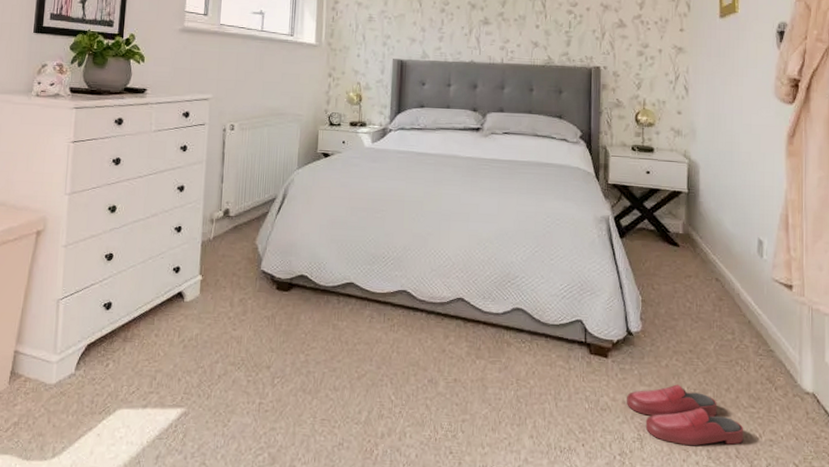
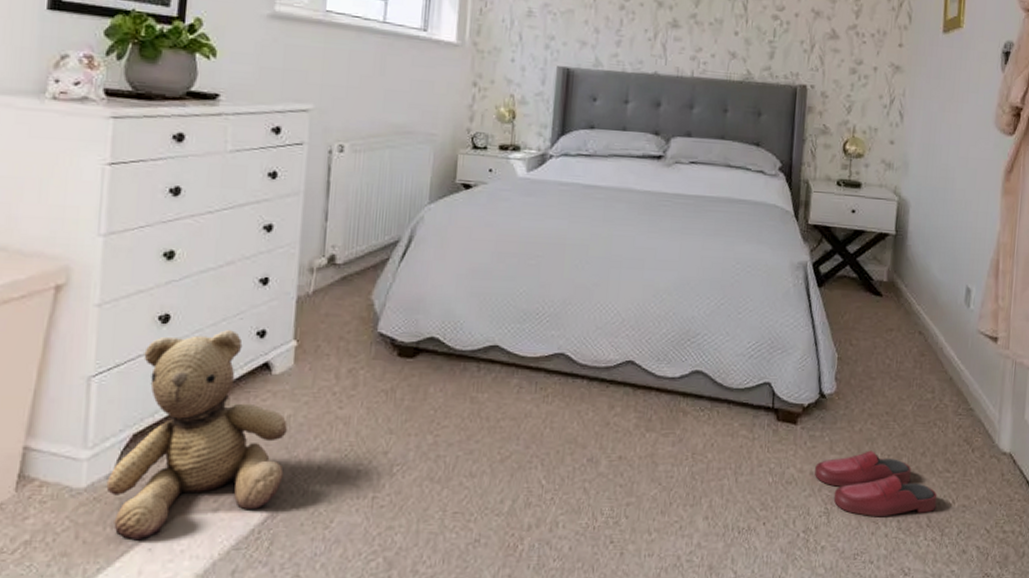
teddy bear: none [69,266,196,427] -> present [106,330,287,541]

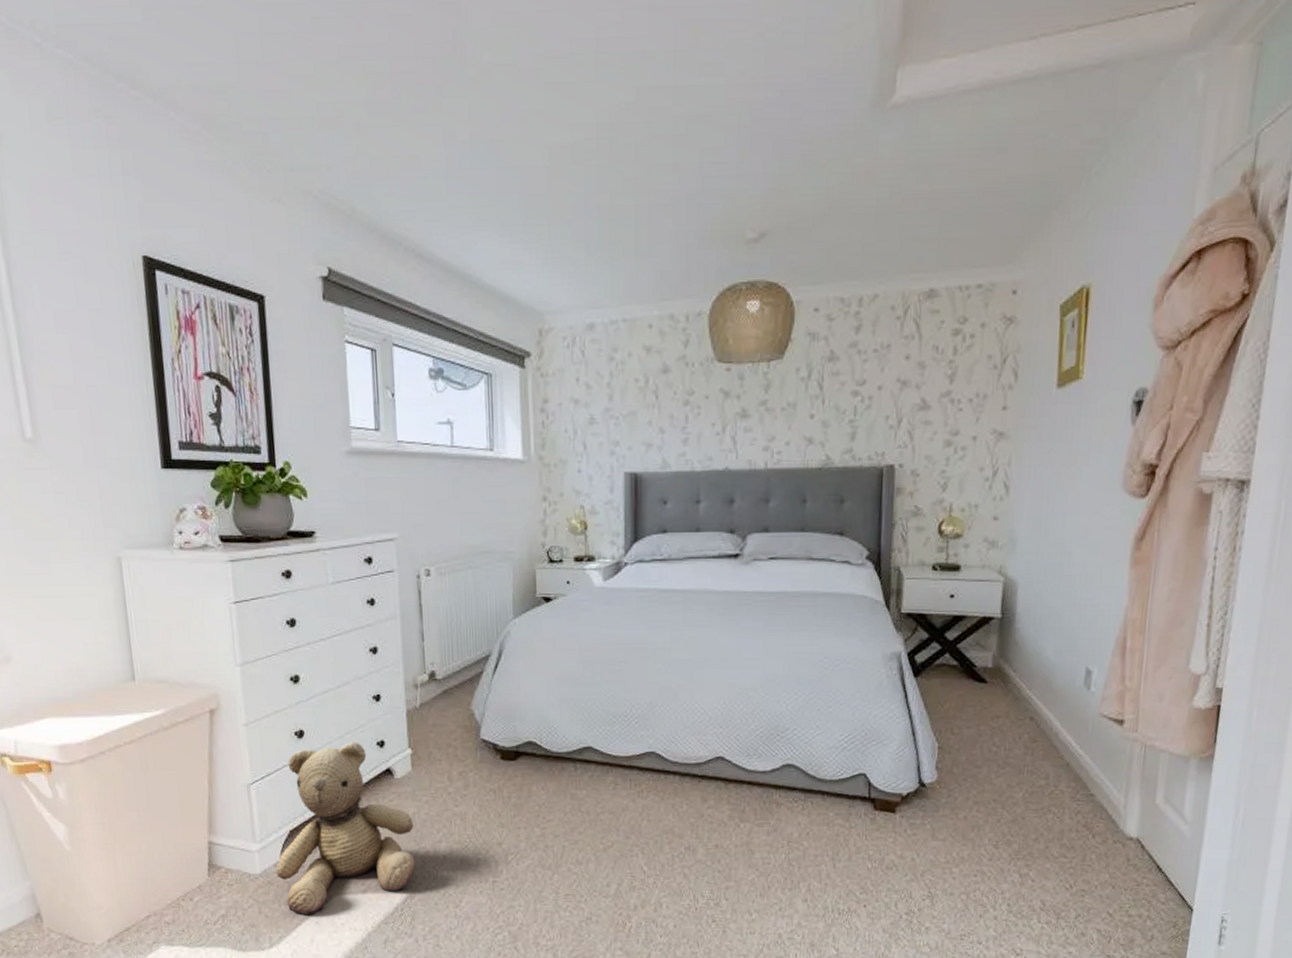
slippers: present [815,450,938,517] -> none [916,837,1053,901]

